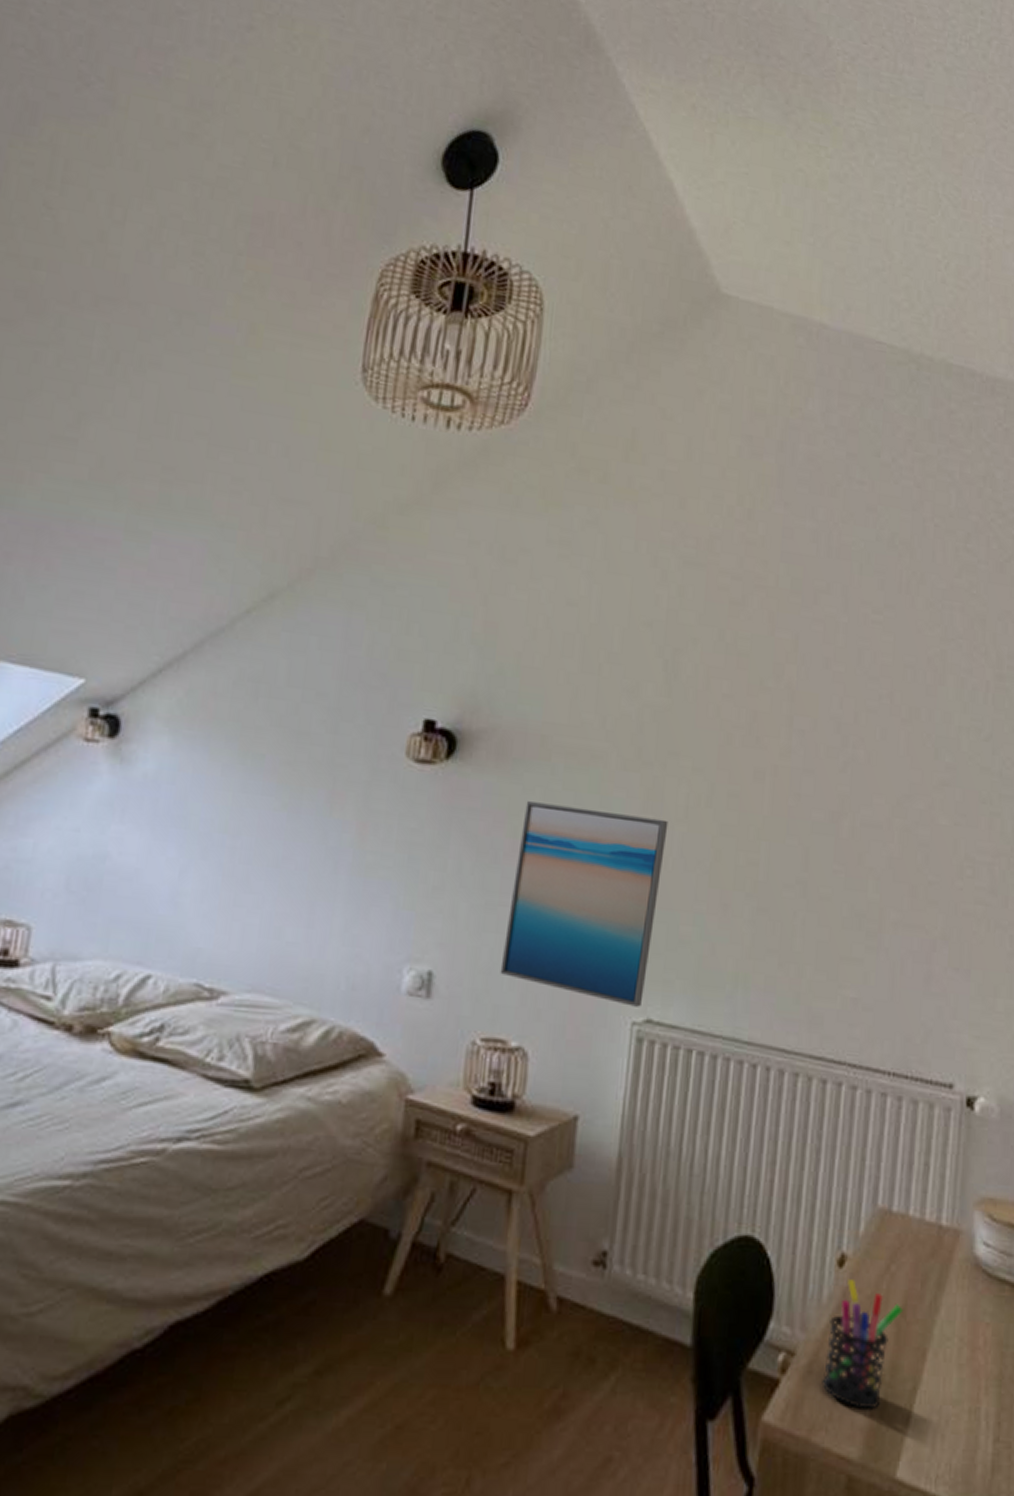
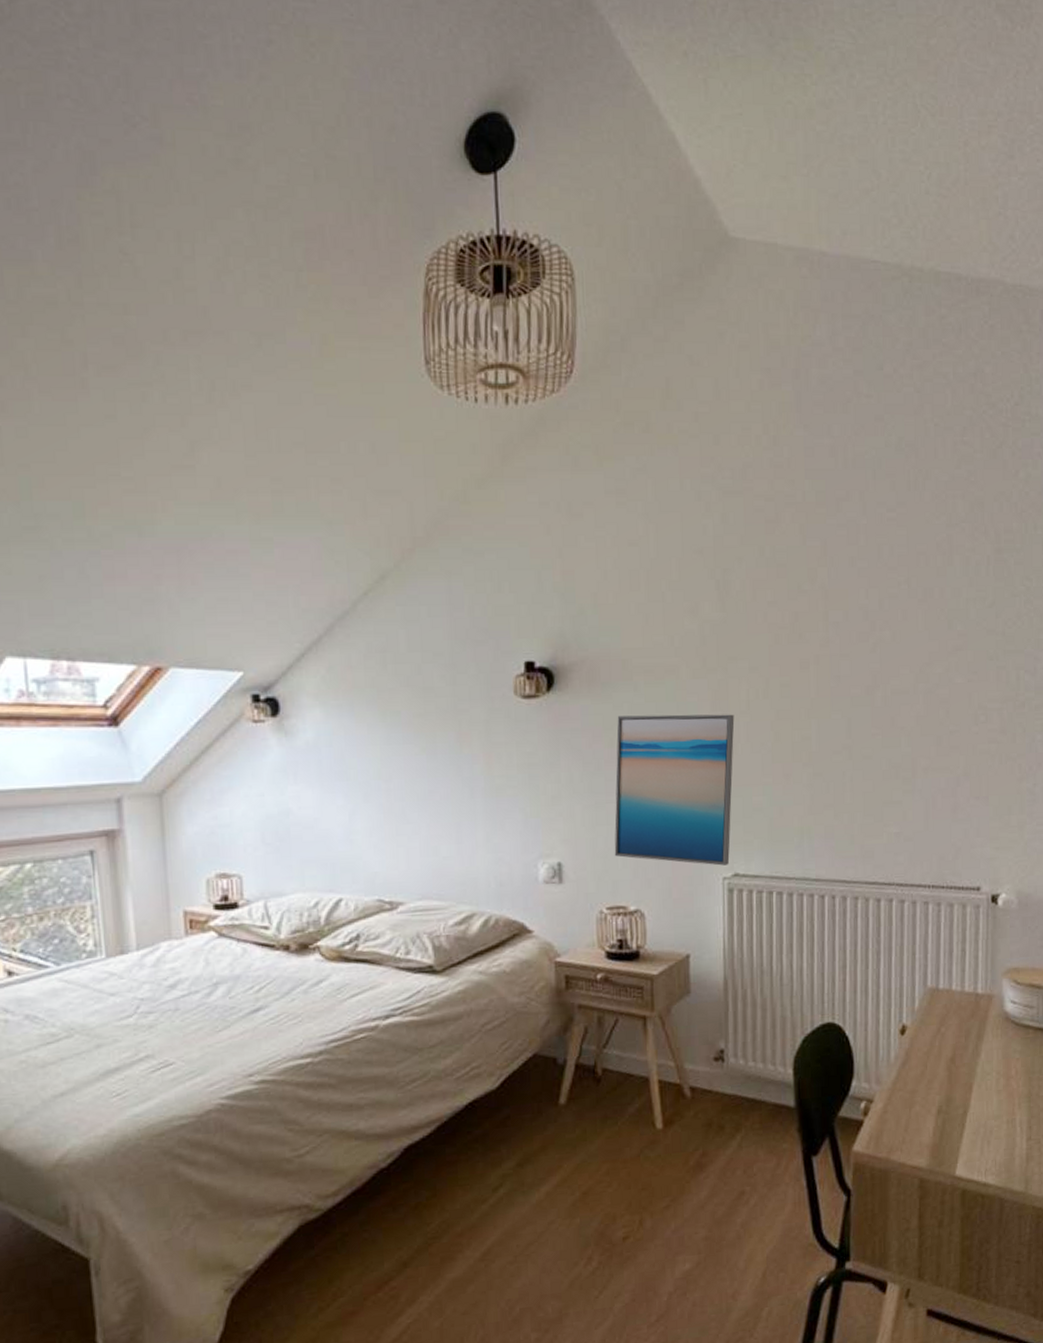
pen holder: present [821,1279,904,1410] -> none [895,1042,953,1132]

